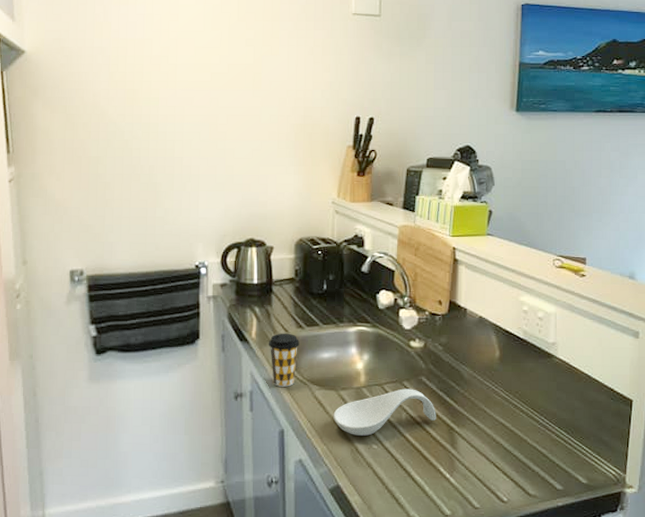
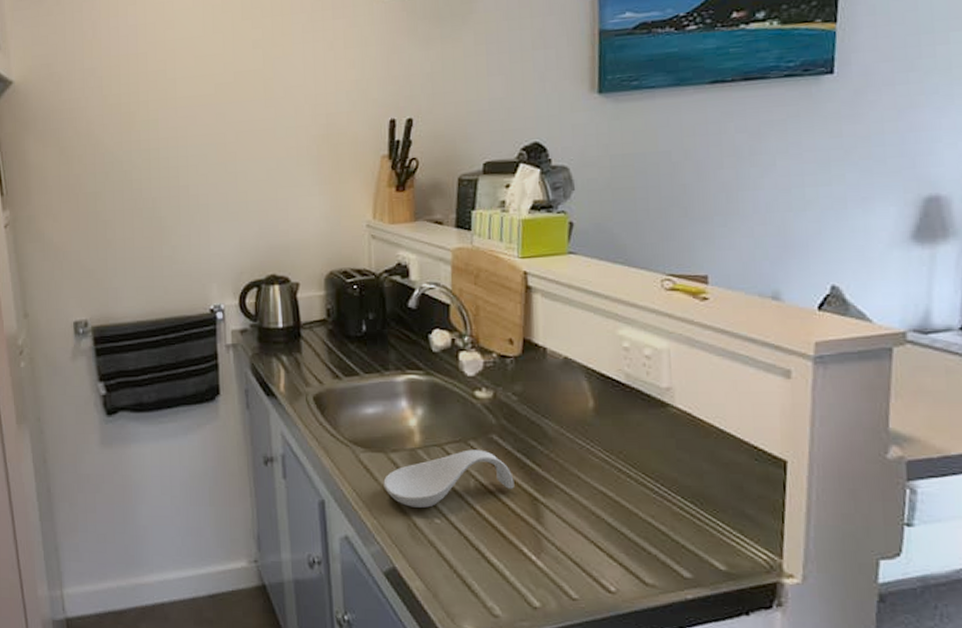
coffee cup: present [268,333,299,387] -> none [299,385,337,449]

